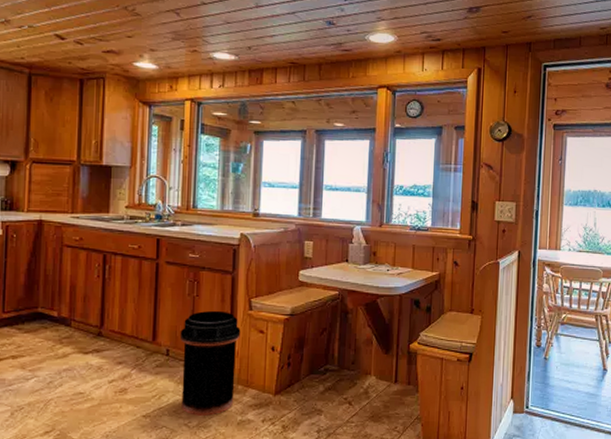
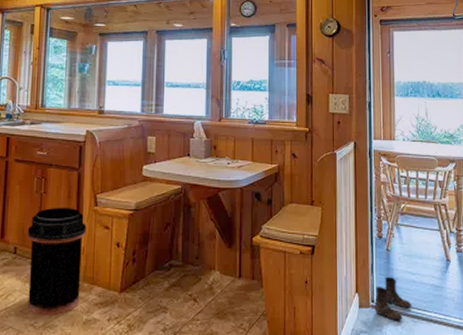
boots: none [528,384,566,426] -> present [374,276,413,321]

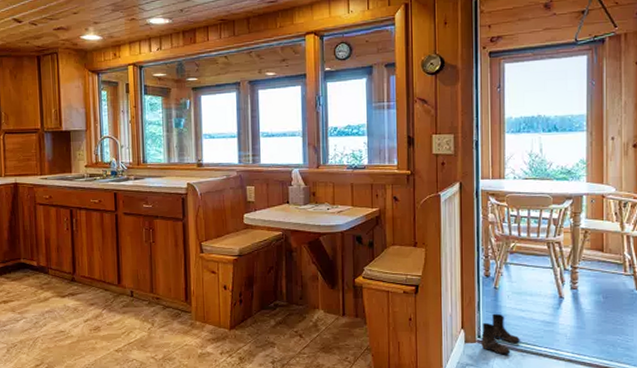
trash can: present [27,207,87,315] -> none [141,254,195,349]

